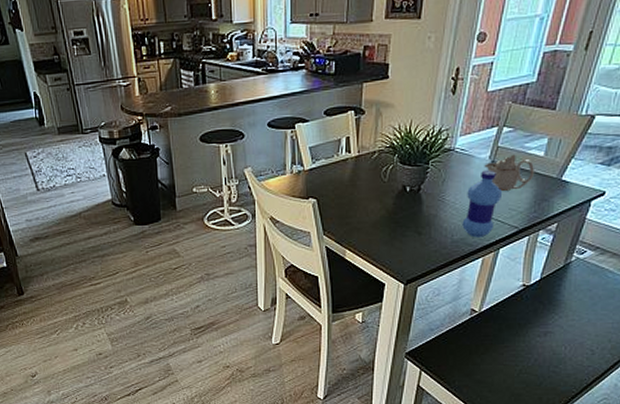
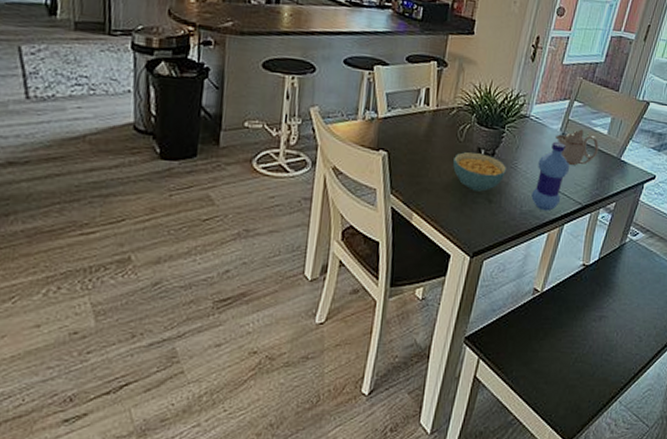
cereal bowl: none [380,191,435,226] -> present [453,152,507,191]

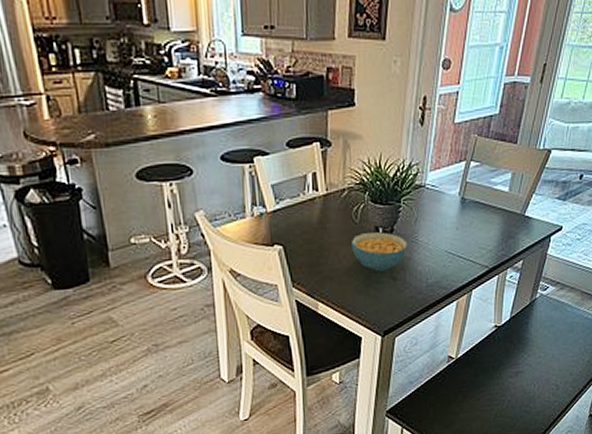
water bottle: present [531,141,570,211] -> none [436,207,473,280]
teapot: present [555,129,599,165] -> none [454,190,500,229]

